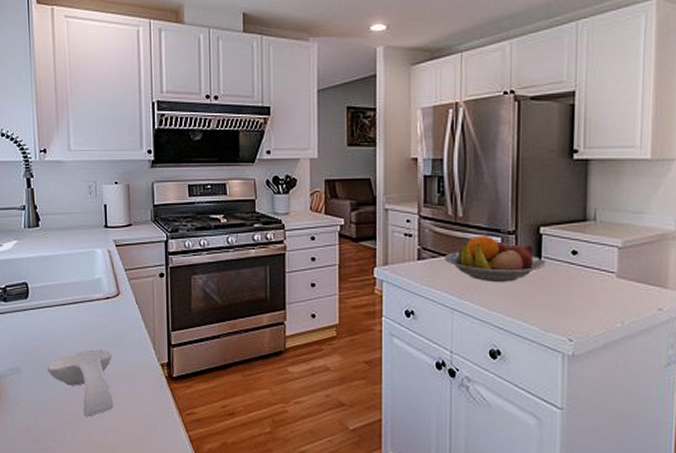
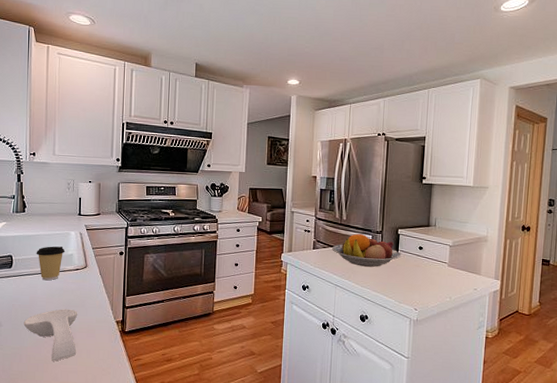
coffee cup: none [56,269,92,314] -> present [36,246,65,281]

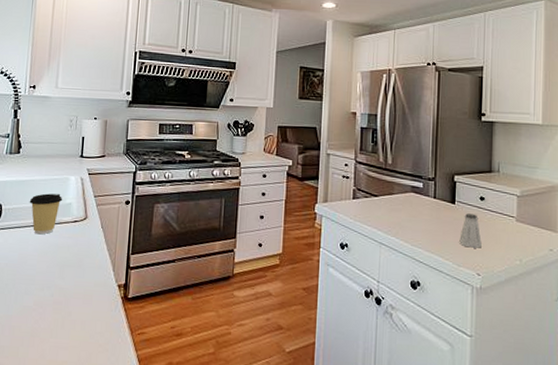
spoon rest: present [23,309,78,361] -> none [9,269,74,334]
fruit bowl: present [332,234,402,267] -> none [375,181,459,221]
saltshaker: none [401,260,419,288] -> present [459,213,482,248]

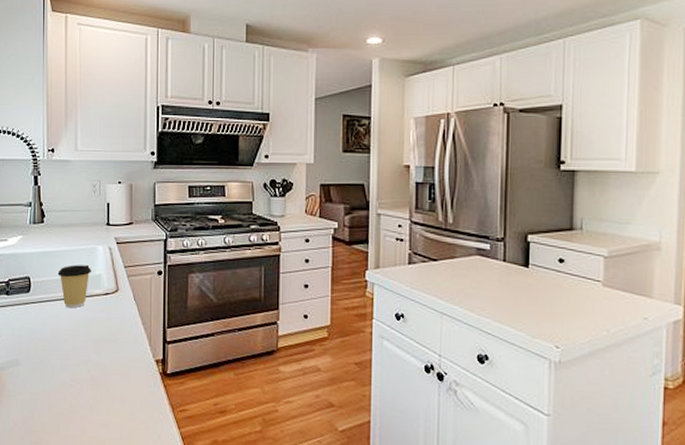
saltshaker: present [459,213,482,248] -> none [534,278,561,317]

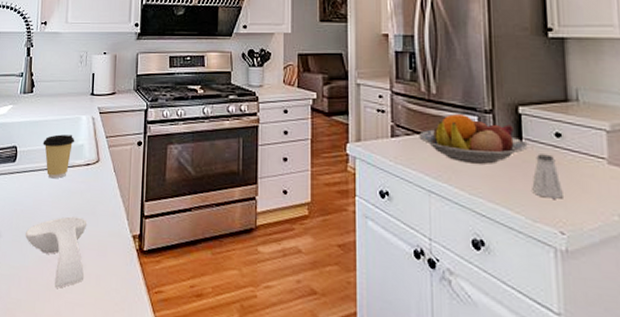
spoon rest: none [44,344,109,411] -> present [25,216,88,288]
fruit bowl: none [434,242,534,288] -> present [419,114,528,164]
saltshaker: none [534,278,561,317] -> present [532,154,563,199]

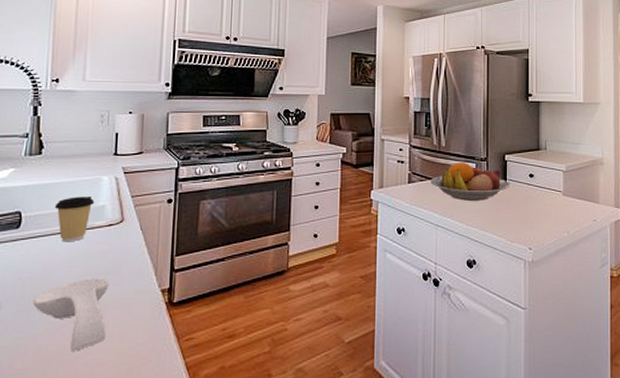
saltshaker: present [532,154,563,199] -> none [512,191,532,224]

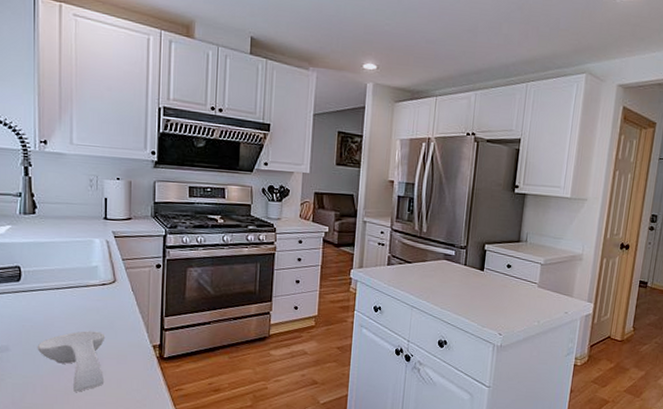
coffee cup: present [54,197,95,242] -> none [51,256,88,297]
fruit bowl: present [430,163,510,201] -> none [409,248,488,287]

